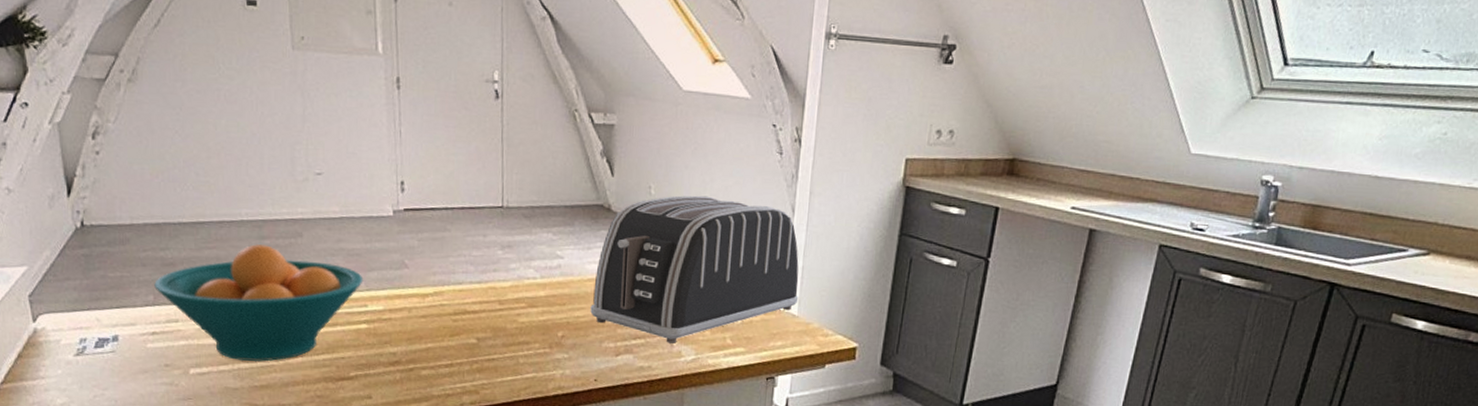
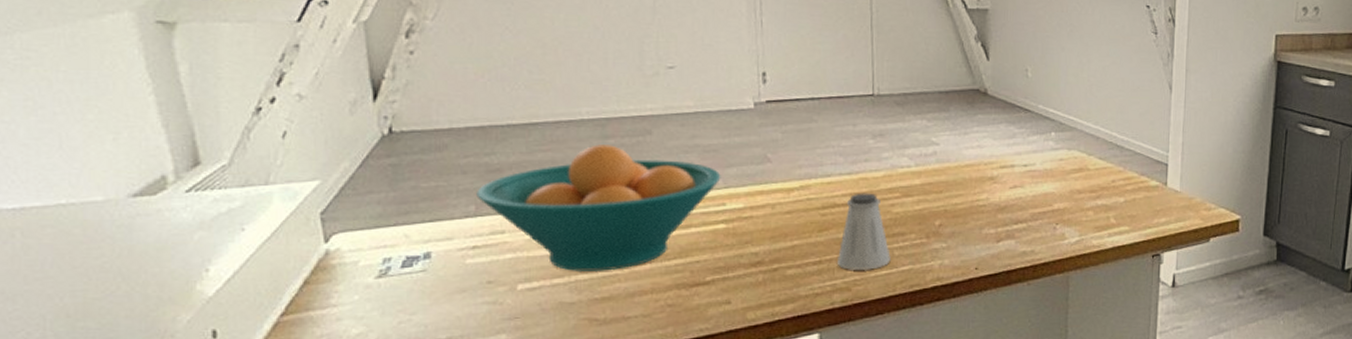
saltshaker: none [467,301,516,375] -> present [838,193,891,270]
toaster: present [590,195,799,344] -> none [969,76,1180,226]

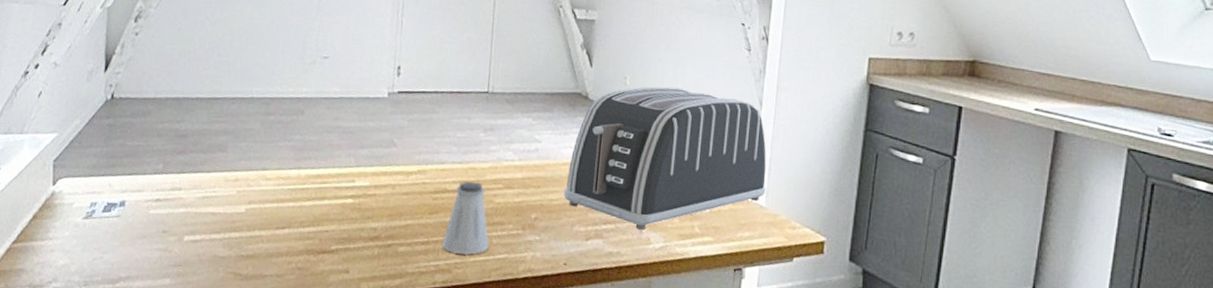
fruit bowl: present [476,145,721,273] -> none [165,120,355,232]
toaster: none [969,76,1180,226] -> present [563,86,766,230]

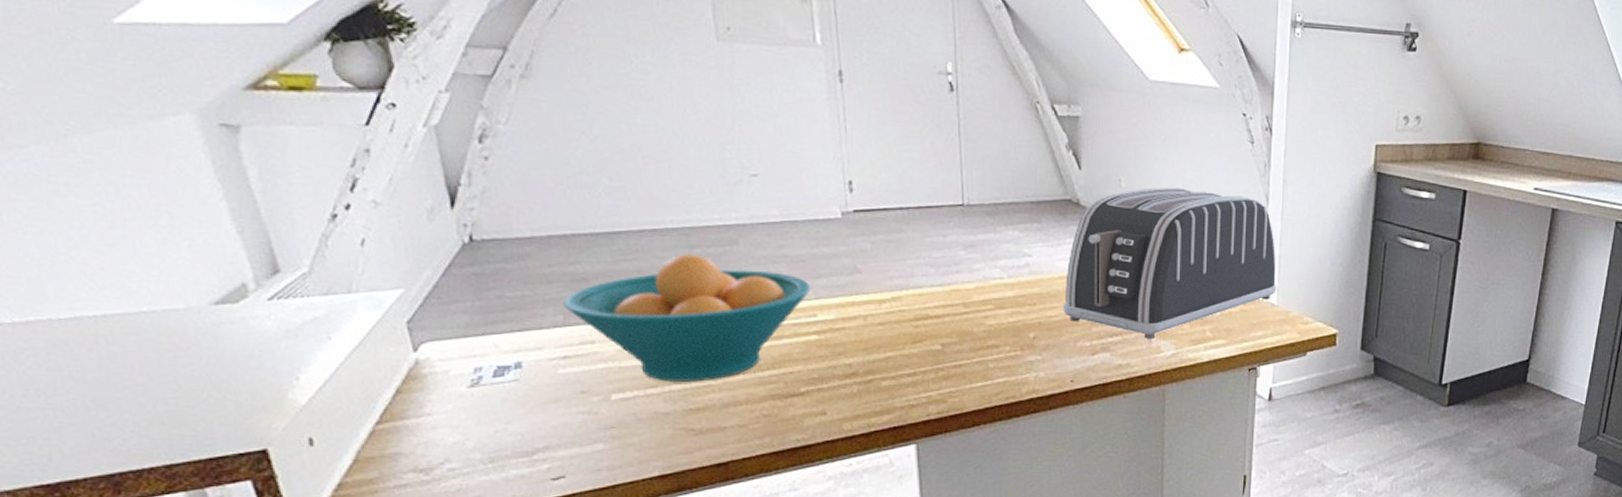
fruit bowl: none [165,120,355,232] -> present [563,254,811,383]
saltshaker: present [442,181,489,255] -> none [932,304,985,382]

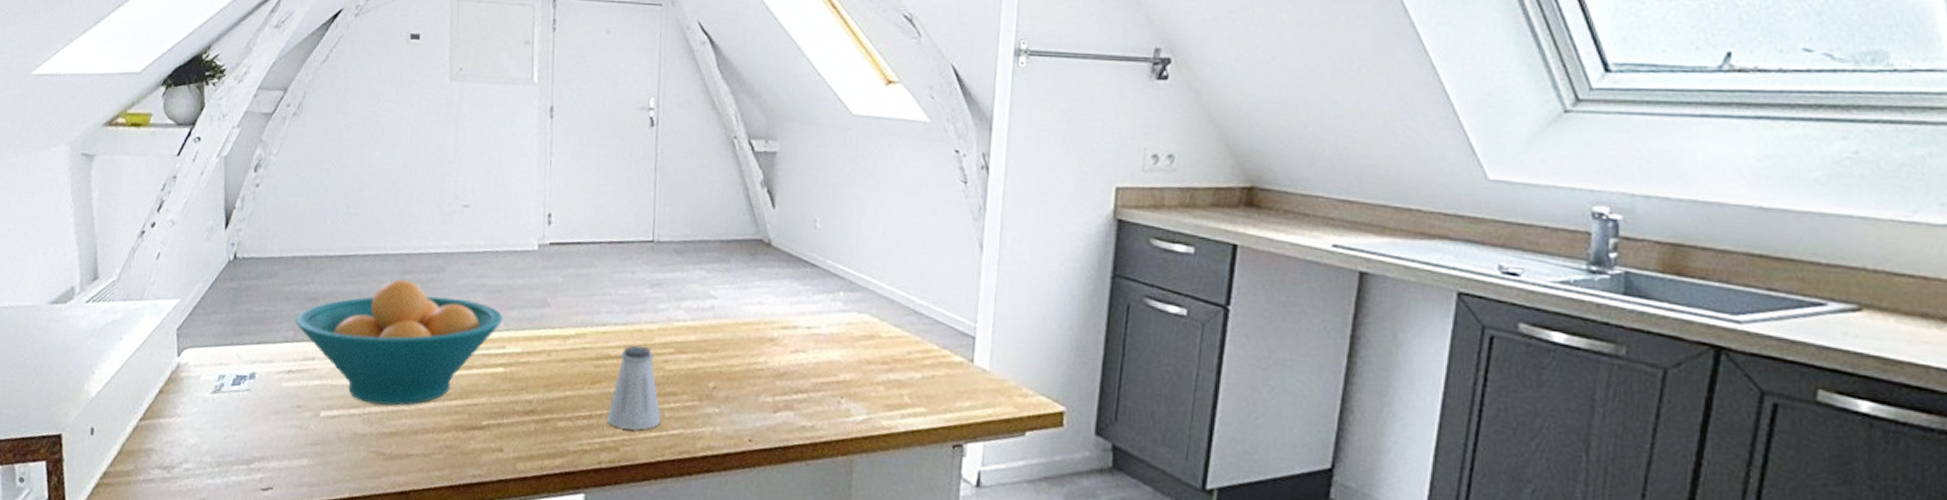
saltshaker: none [932,304,985,382] -> present [607,345,661,430]
toaster: present [1063,187,1277,339] -> none [746,229,990,400]

